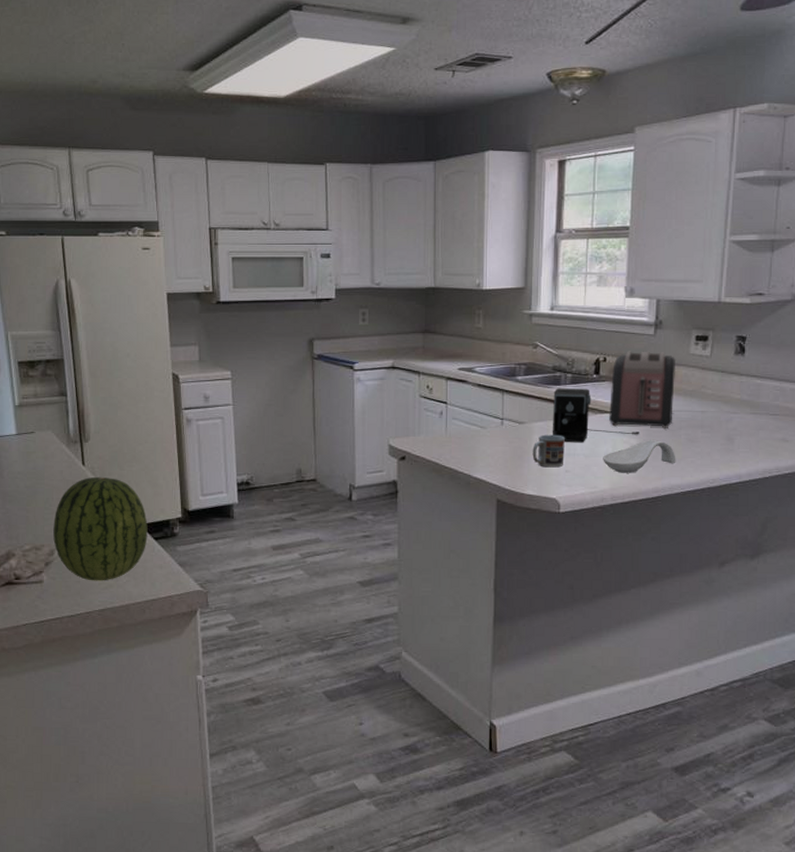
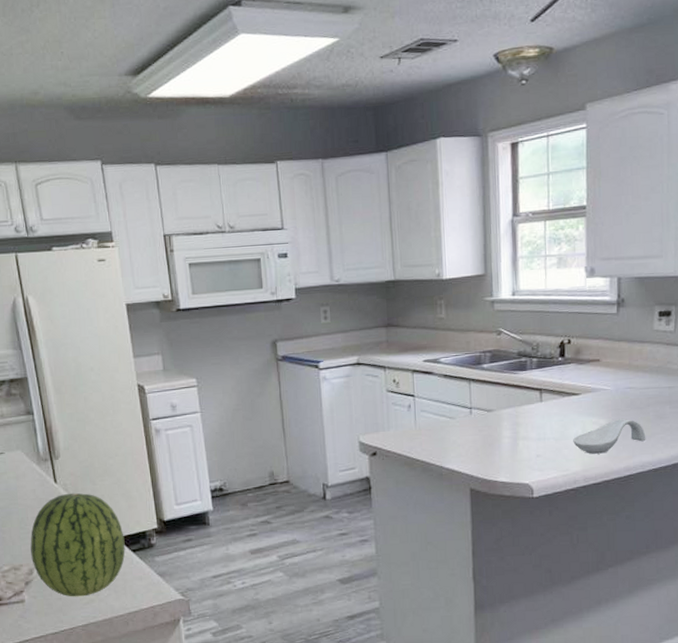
cup: present [532,434,566,468] -> none [502,420,535,454]
coffee maker: present [552,388,640,443] -> none [520,372,609,427]
toaster: present [608,351,676,428] -> none [576,330,641,408]

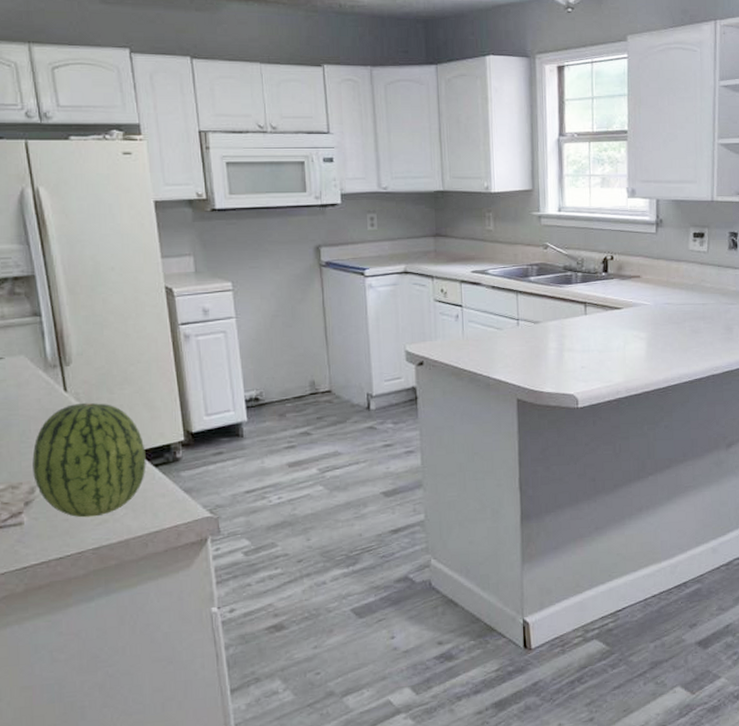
spoon rest: present [573,419,646,454] -> none [616,333,683,366]

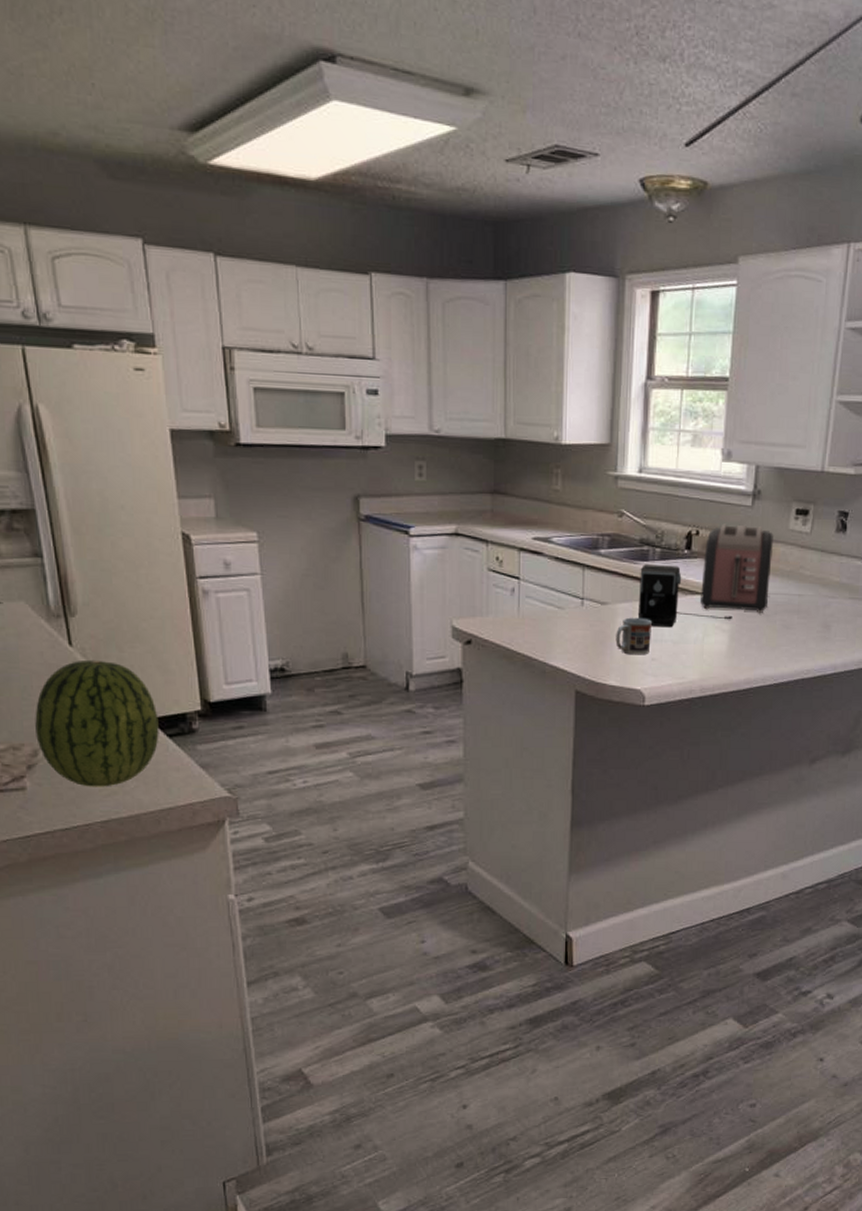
cup: none [549,332,580,365] -> present [615,617,653,655]
coffee maker: none [565,286,649,340] -> present [637,564,733,628]
toaster: none [618,248,678,322] -> present [699,524,774,613]

